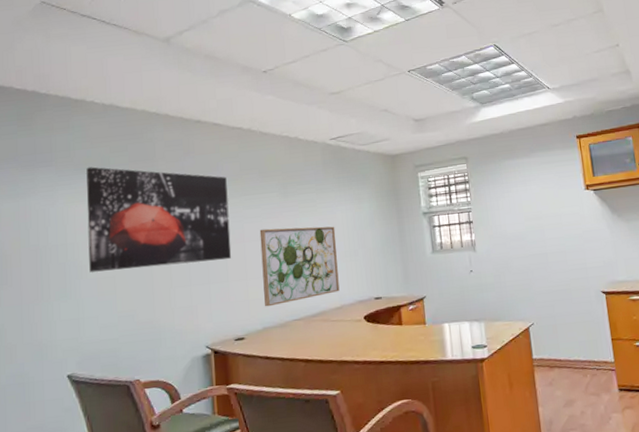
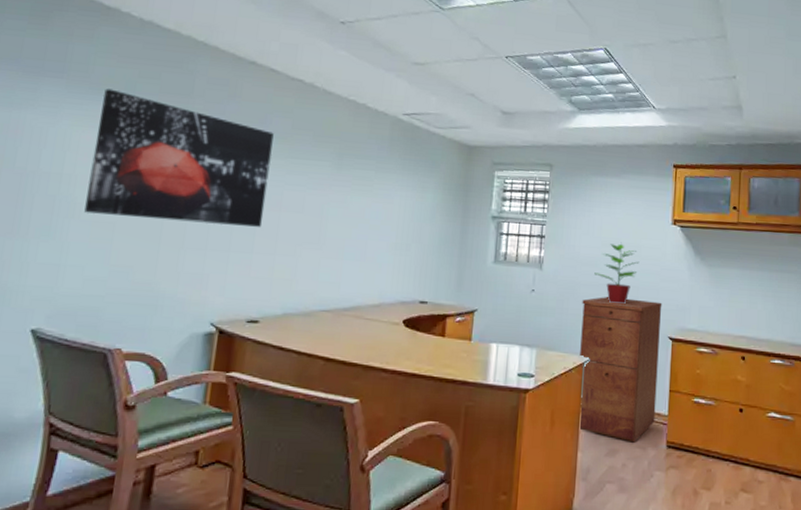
wall art: present [259,226,340,307] -> none [290,200,390,291]
filing cabinet: none [517,261,604,391] -> present [580,297,662,443]
potted plant: none [523,214,562,270] -> present [594,242,640,305]

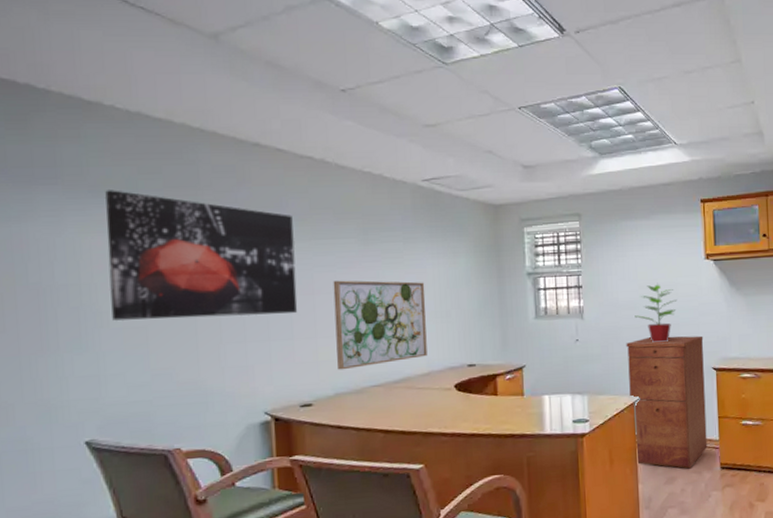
wall art: none [290,200,390,291] -> present [333,280,428,370]

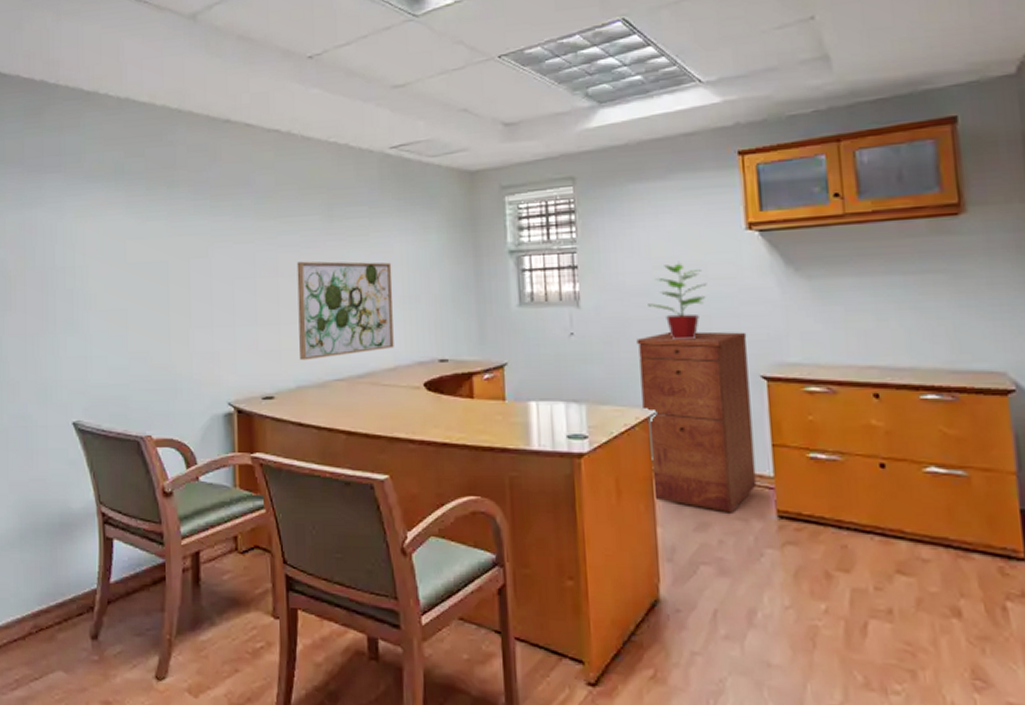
wall art: present [105,190,298,321] -> none [97,174,262,303]

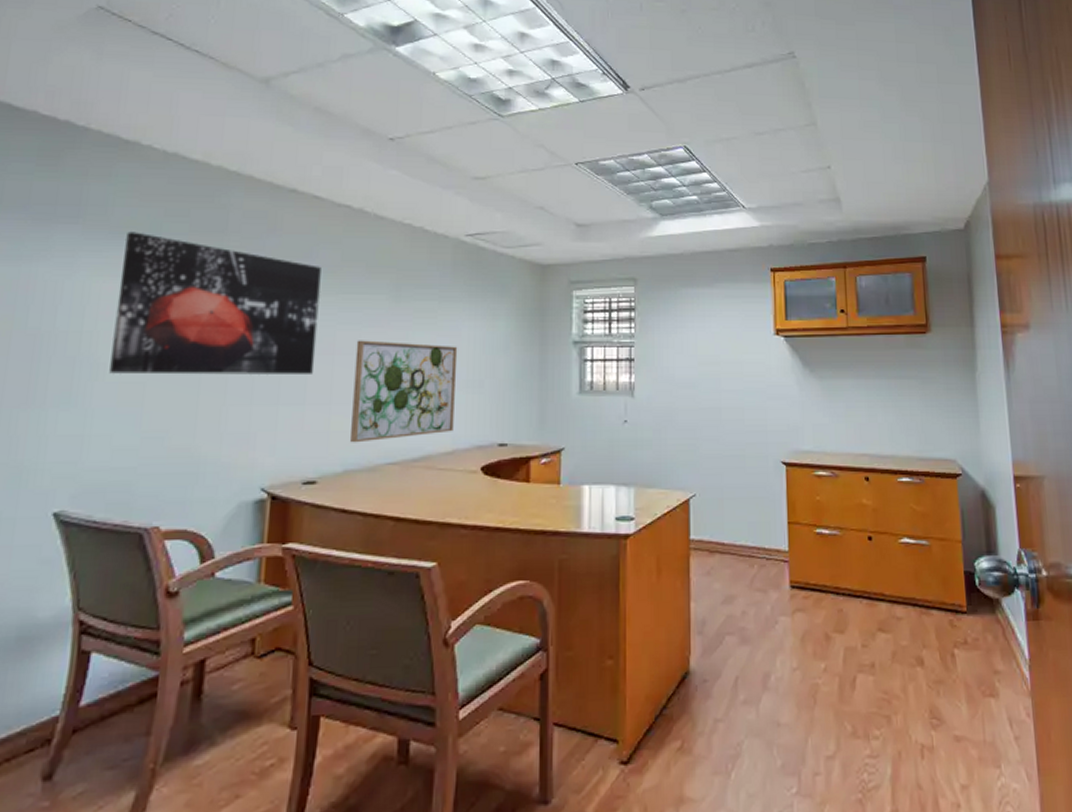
wall art: none [97,174,262,303] -> present [109,231,321,375]
filing cabinet: present [636,331,757,513] -> none [682,422,775,586]
potted plant: present [648,261,707,341] -> none [693,359,742,429]

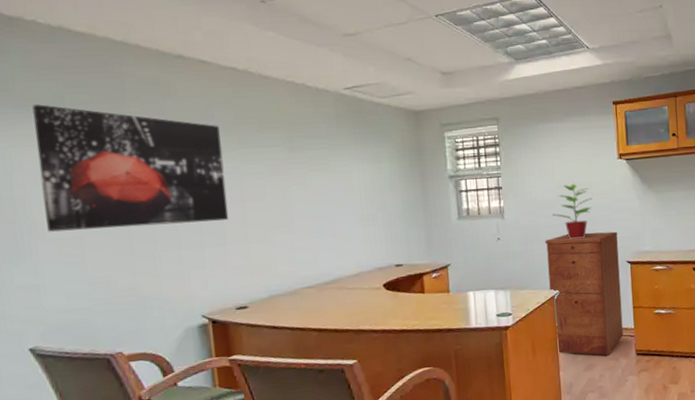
wall art: present [350,340,458,443] -> none [262,187,356,274]
filing cabinet: none [682,422,775,586] -> present [545,231,624,356]
potted plant: none [693,359,742,429] -> present [552,182,593,240]

